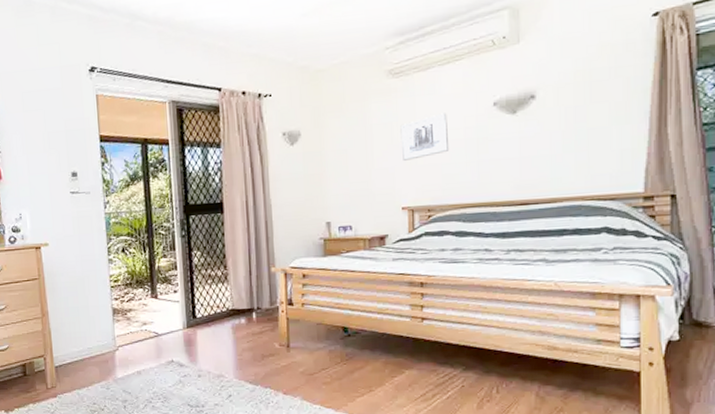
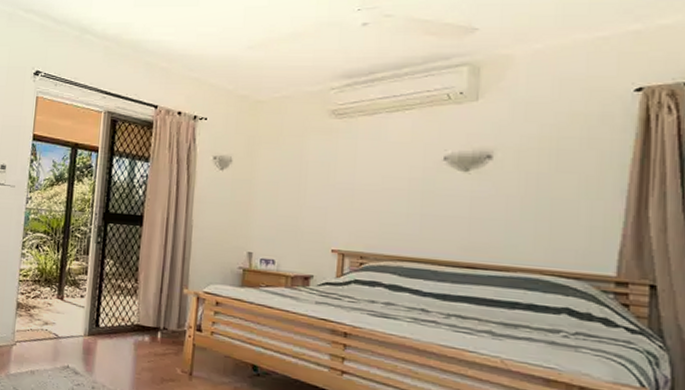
wall art: present [400,113,450,161] -> none [337,160,391,203]

